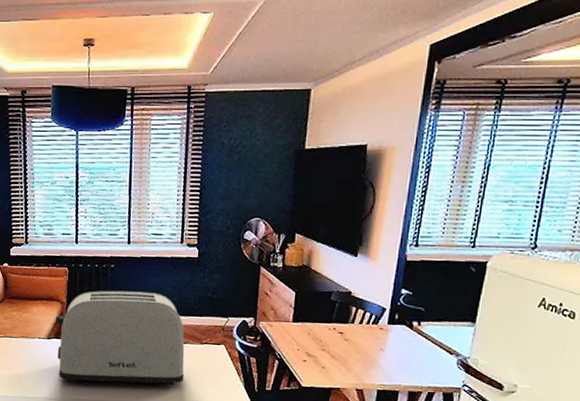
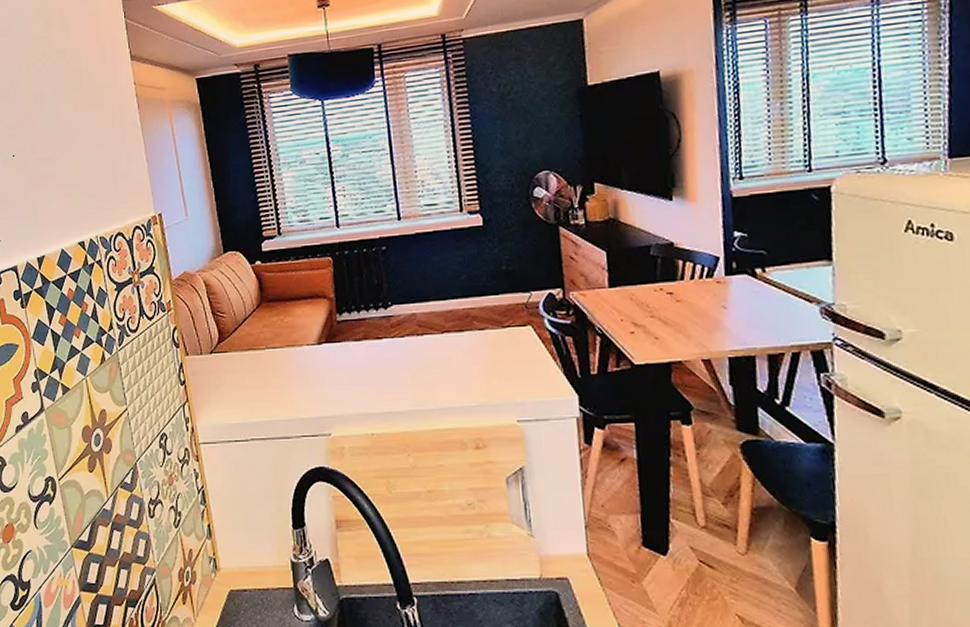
toaster: present [55,290,185,386] -> none [324,273,489,395]

